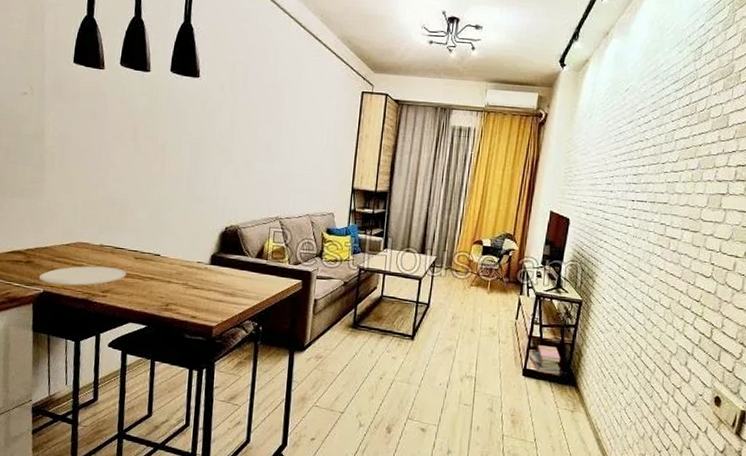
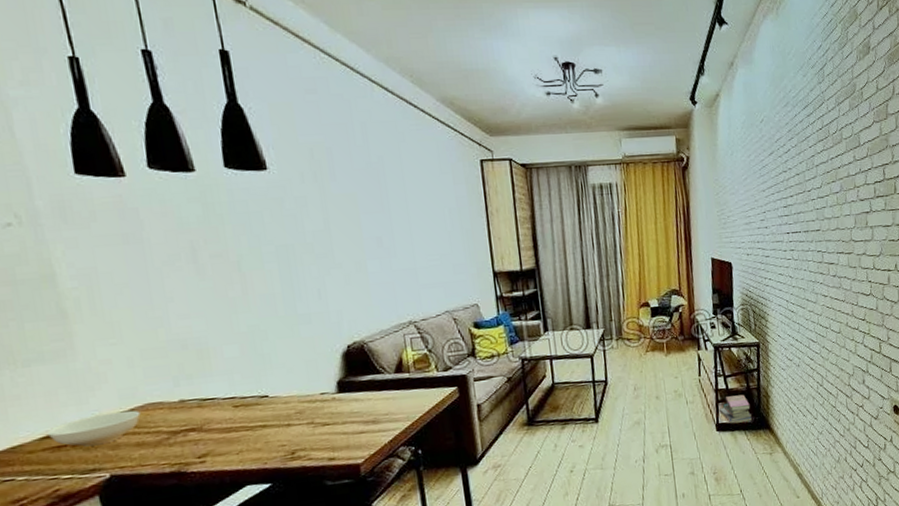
bowl: none [12,243,73,266] -> present [46,410,141,447]
plate: present [39,266,126,286] -> none [98,423,227,465]

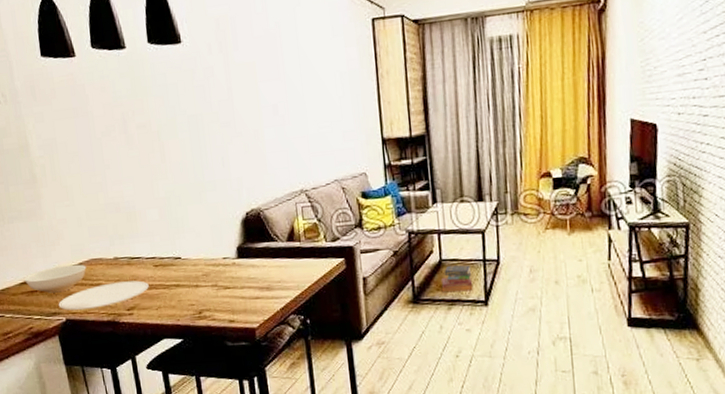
plate: none [98,423,227,465] -> present [58,280,149,311]
books: none [554,386,584,413] -> present [441,265,473,293]
books: present [718,394,752,424] -> none [632,285,674,320]

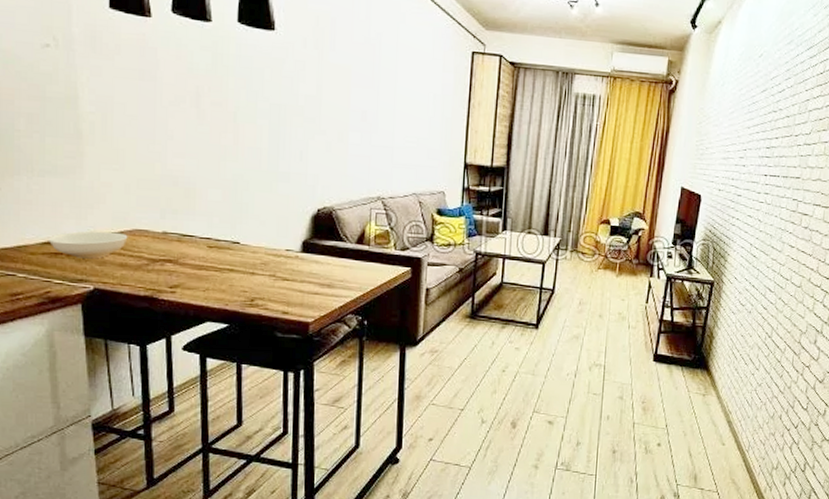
plate: present [58,280,149,311] -> none [87,257,199,282]
books: present [441,265,473,293] -> none [498,288,529,314]

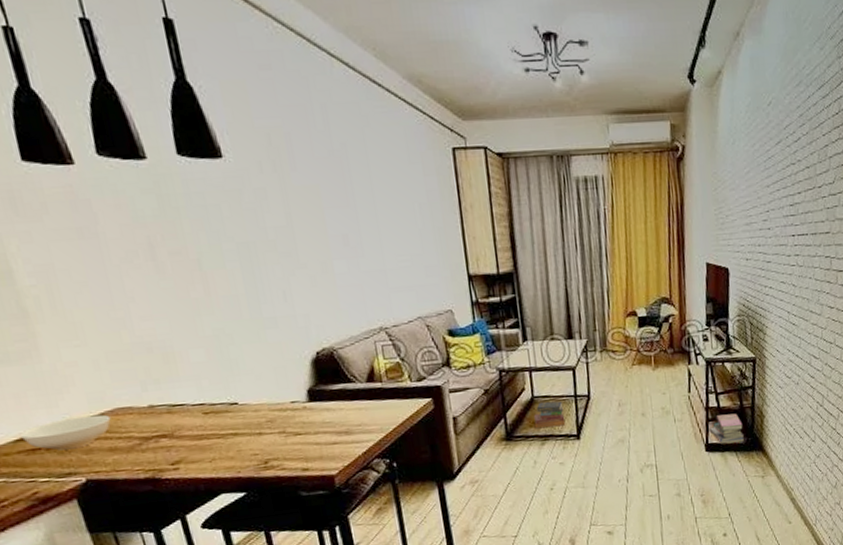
books: none [498,288,529,314] -> present [534,401,565,428]
books: none [659,329,692,358] -> present [709,413,744,445]

